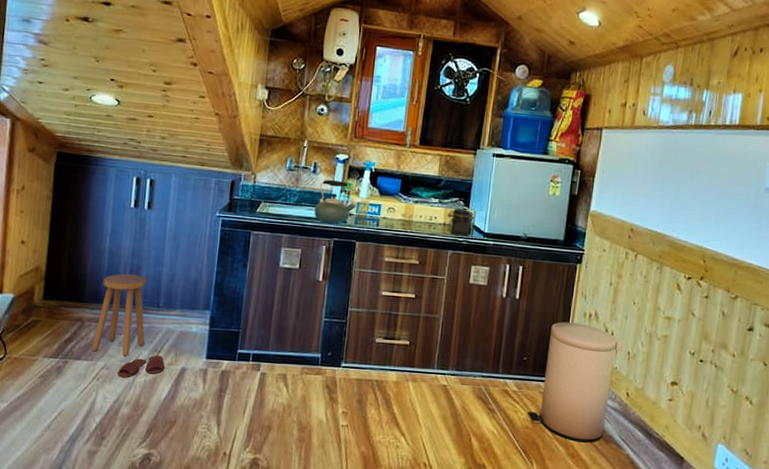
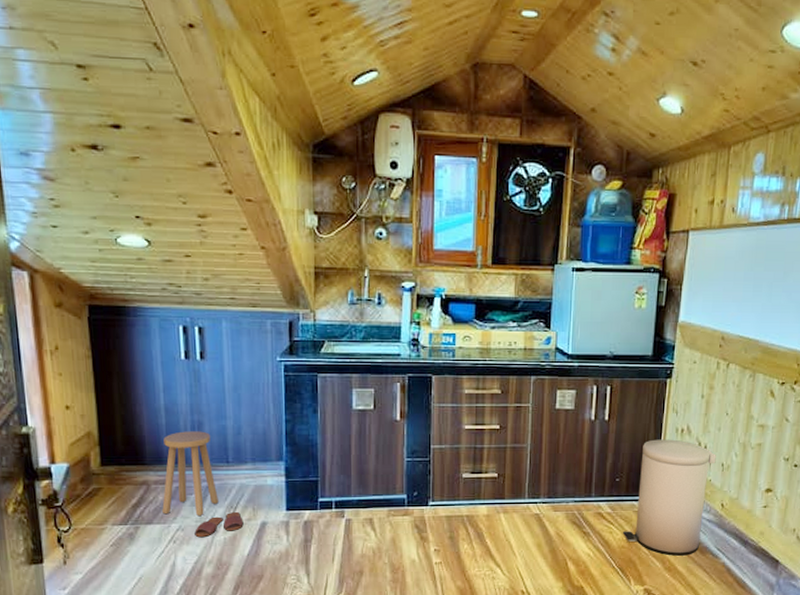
kettle: present [314,179,358,224] -> none [384,310,430,358]
jar: present [448,208,474,236] -> none [528,330,556,360]

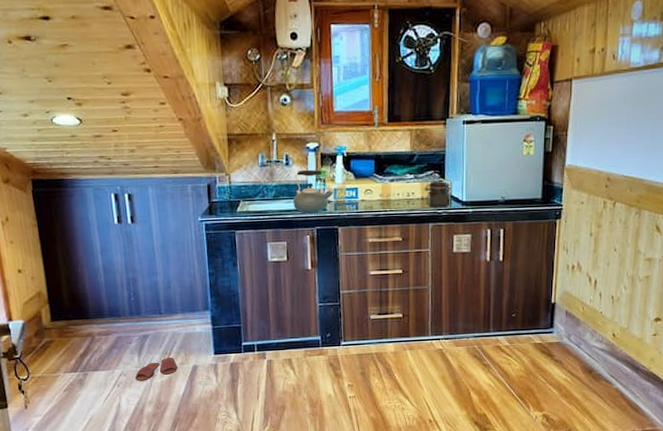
stool: present [162,431,219,517] -> none [103,287,155,363]
kettle: none [384,310,430,358] -> present [293,169,335,213]
jar: none [528,330,556,360] -> present [425,181,451,208]
pedal bin: present [622,439,716,556] -> none [520,275,606,383]

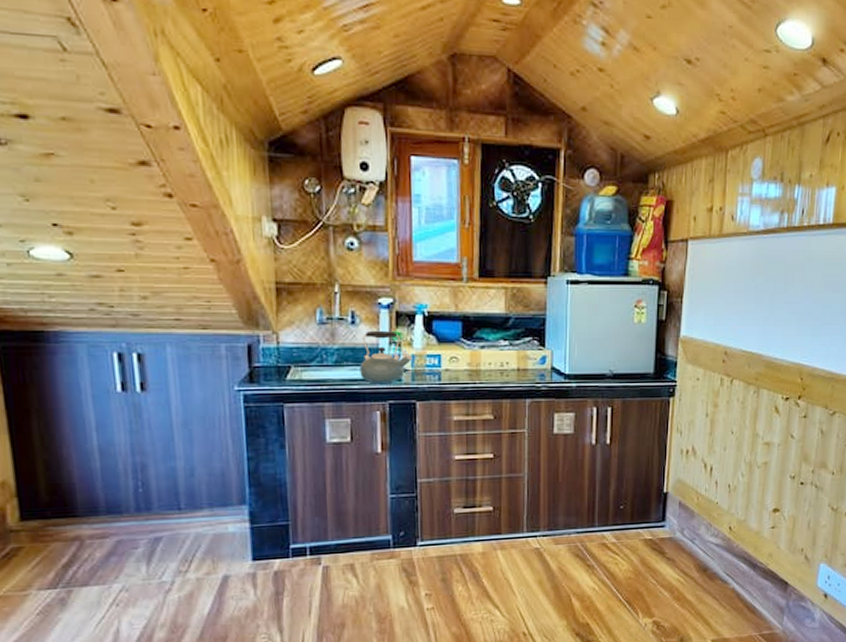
slippers: present [135,358,178,382] -> none [142,566,202,599]
jar: present [425,181,451,208] -> none [521,349,552,381]

